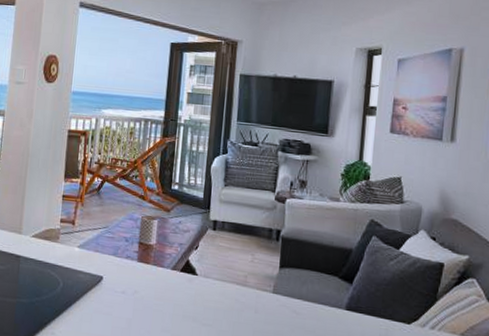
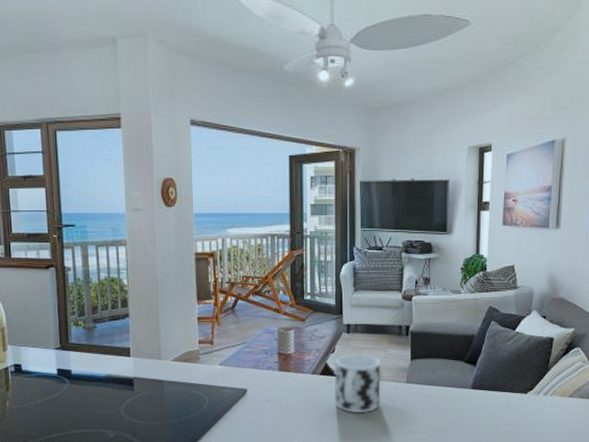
cup: none [194,252,247,321] -> present [335,353,381,414]

